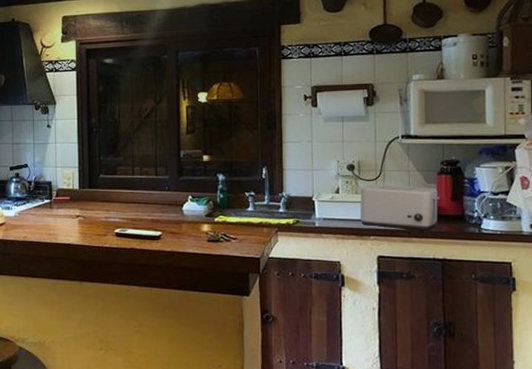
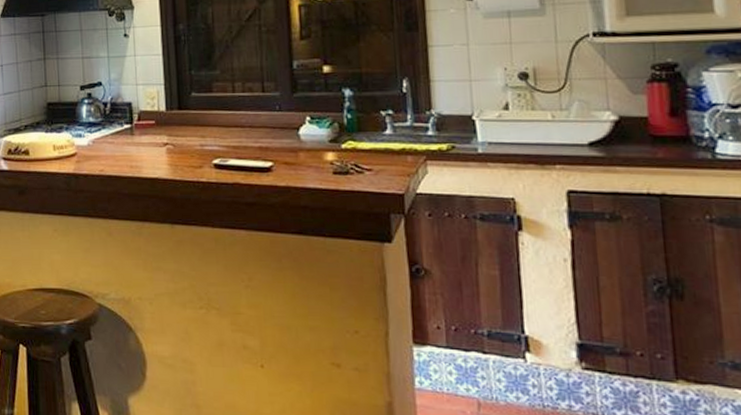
toaster: present [360,184,440,231] -> none [538,97,653,157]

